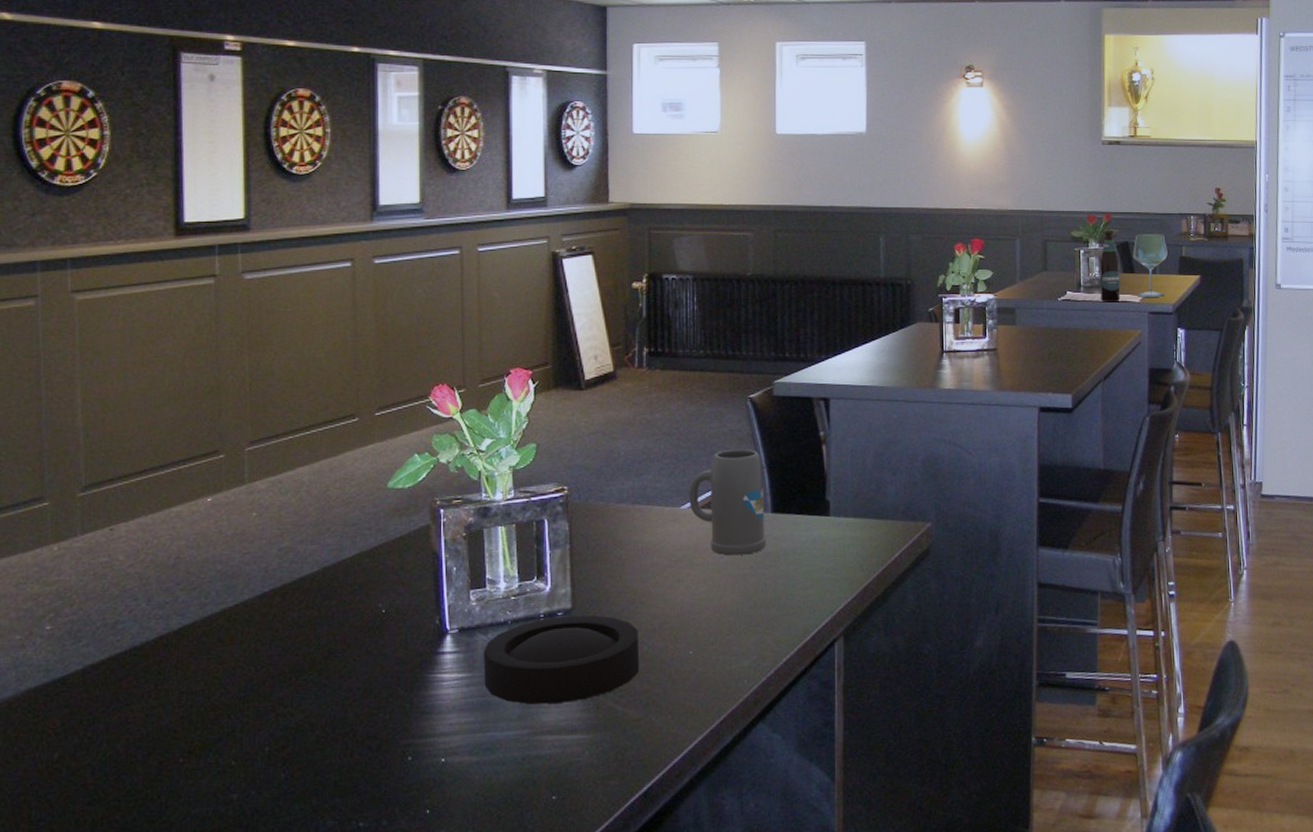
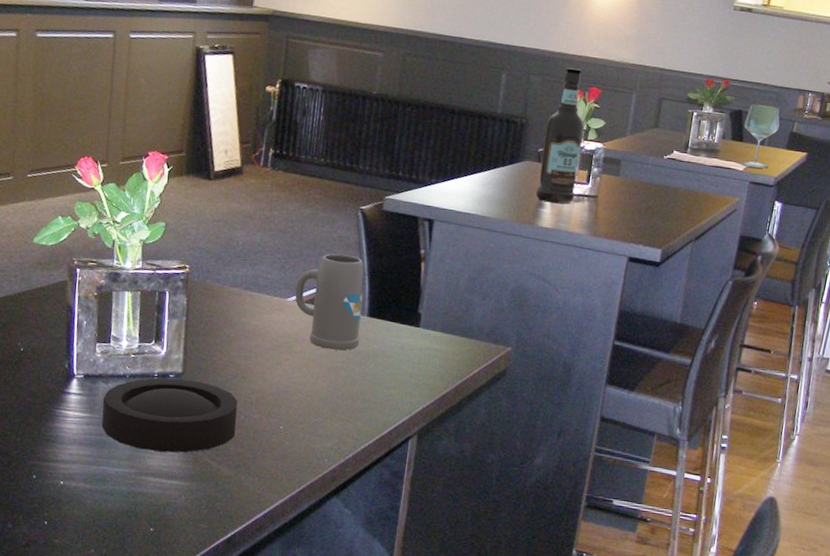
root beer: none [932,223,973,363] -> present [536,68,585,204]
bottle: present [1100,230,1121,303] -> none [704,95,731,168]

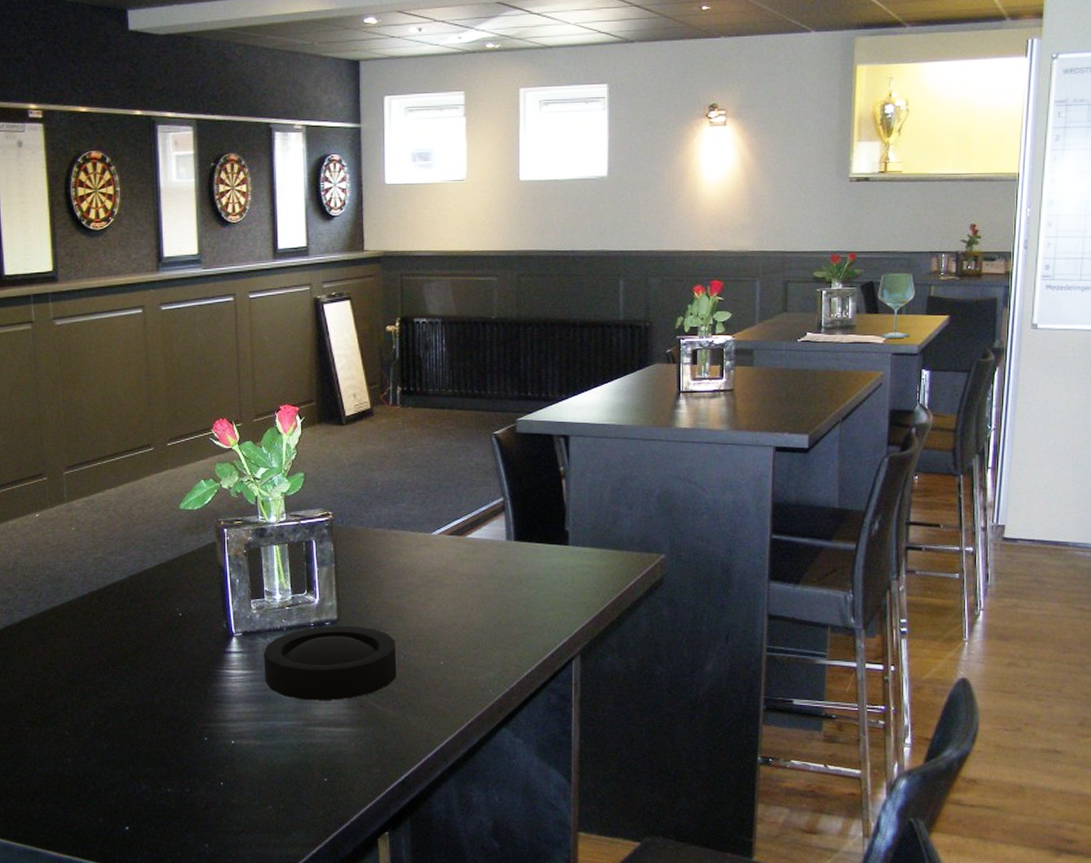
beer mug: present [295,253,365,350] -> none [439,481,510,578]
root beer: present [536,68,585,204] -> none [669,265,711,403]

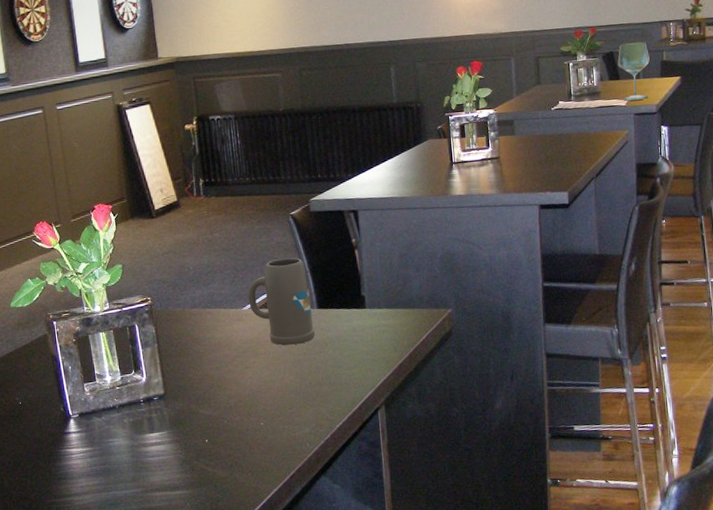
ashtray: present [263,625,397,700] -> none [99,398,223,470]
beer mug: none [439,481,510,578] -> present [248,257,316,346]

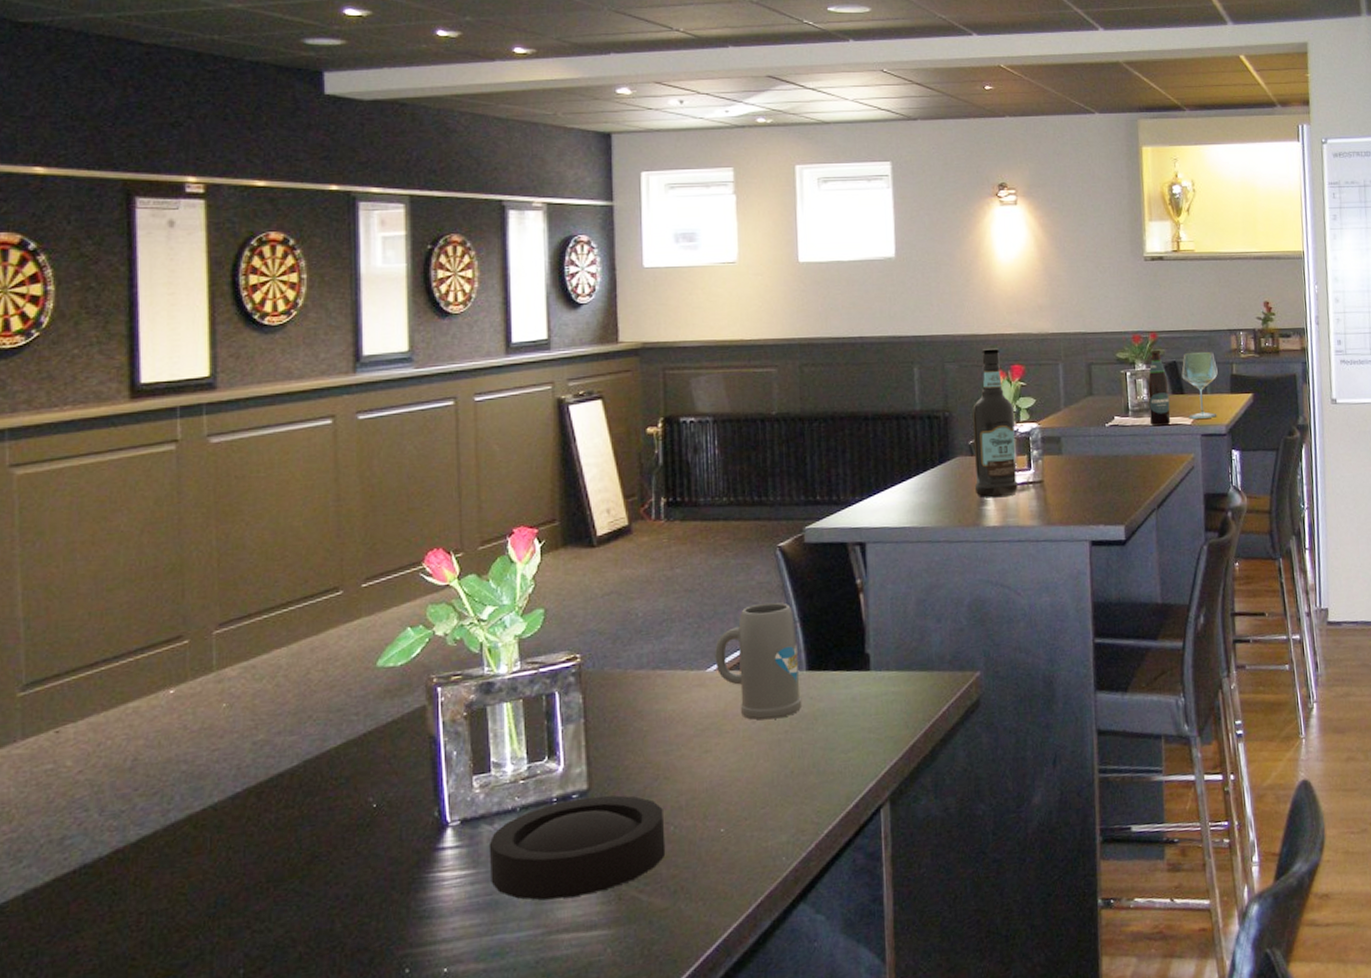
ashtray: none [99,398,223,470] -> present [488,795,666,901]
root beer: none [439,48,479,172] -> present [972,348,1018,498]
bottle: none [588,42,608,109] -> present [1147,349,1171,426]

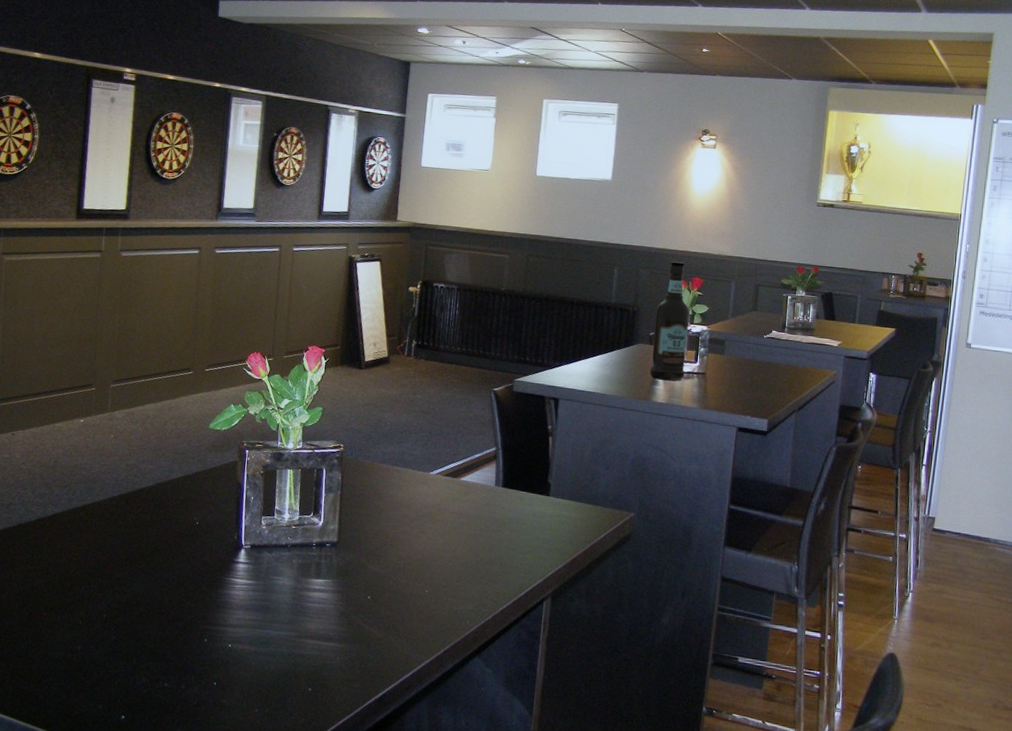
ashtray: present [488,795,666,901] -> none [266,547,387,616]
beer mug: present [715,602,802,721] -> none [437,431,499,519]
bottle: present [1147,349,1171,426] -> none [801,280,823,345]
wine glass: present [1181,351,1218,419] -> none [835,287,868,344]

